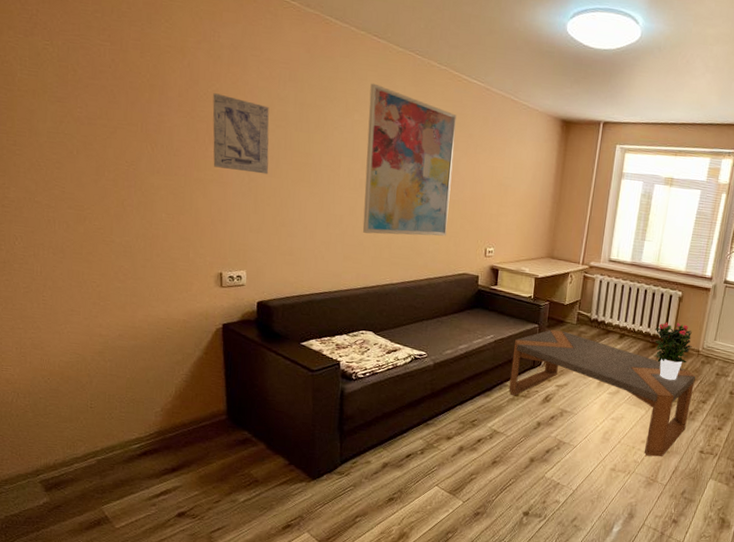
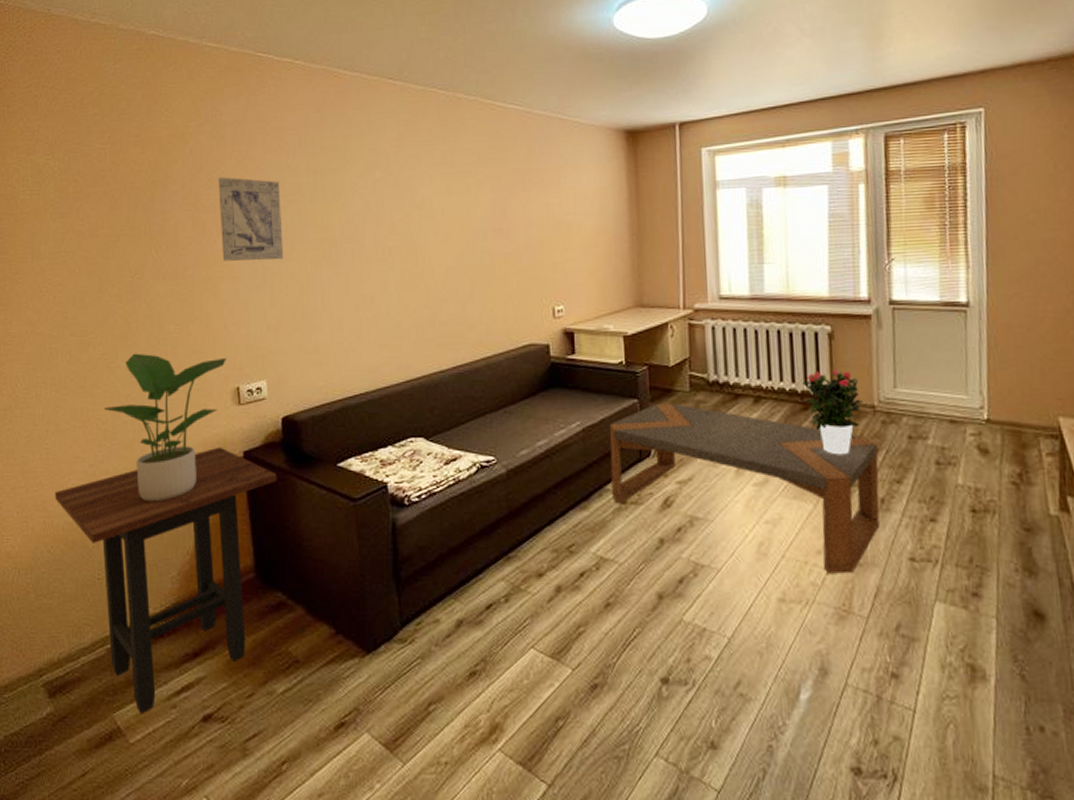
side table: none [51,317,250,509] -> present [54,447,277,715]
potted plant: none [99,232,212,354] -> present [104,353,226,502]
wall art: present [362,83,457,236] -> none [390,131,501,312]

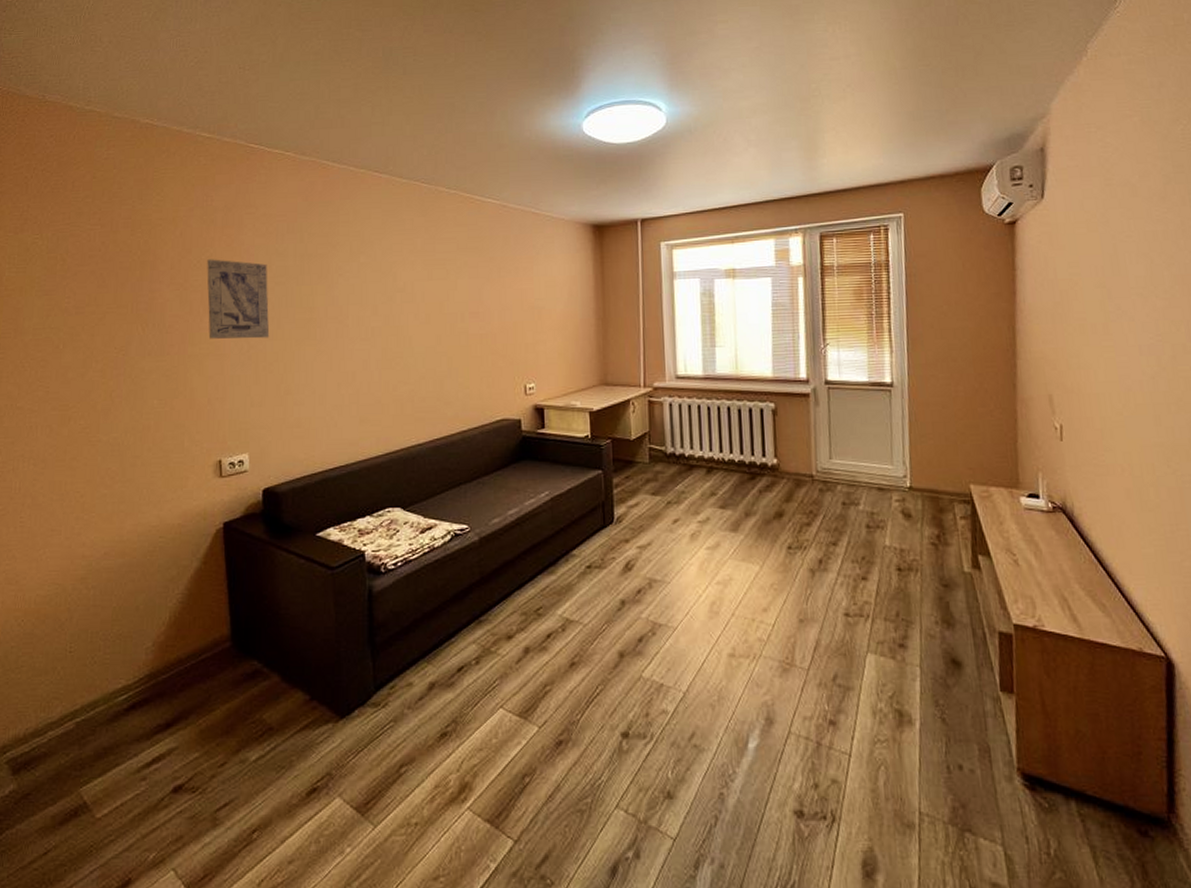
side table: present [54,447,277,715] -> none [27,518,256,788]
potted plant: present [104,353,226,502] -> none [83,427,209,574]
coffee table: present [609,403,880,574] -> none [575,474,818,630]
potted flower: present [802,369,863,455] -> none [750,442,802,521]

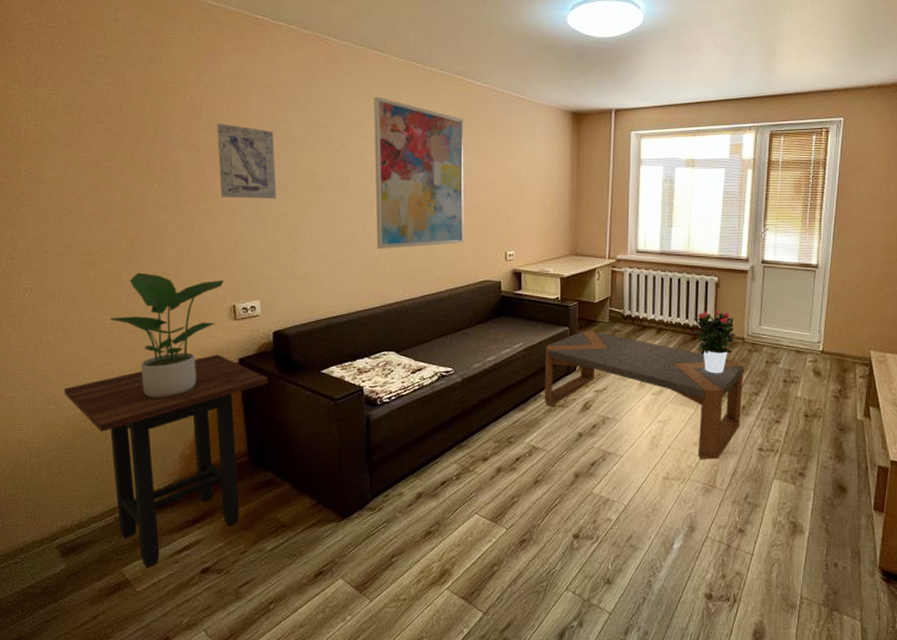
side table: none [27,518,256,788] -> present [63,354,268,569]
potted plant: none [83,427,209,574] -> present [110,272,224,398]
wall art: none [375,220,476,388] -> present [374,96,464,249]
coffee table: none [575,474,818,630] -> present [544,331,744,460]
potted flower: none [750,442,802,521] -> present [694,310,736,374]

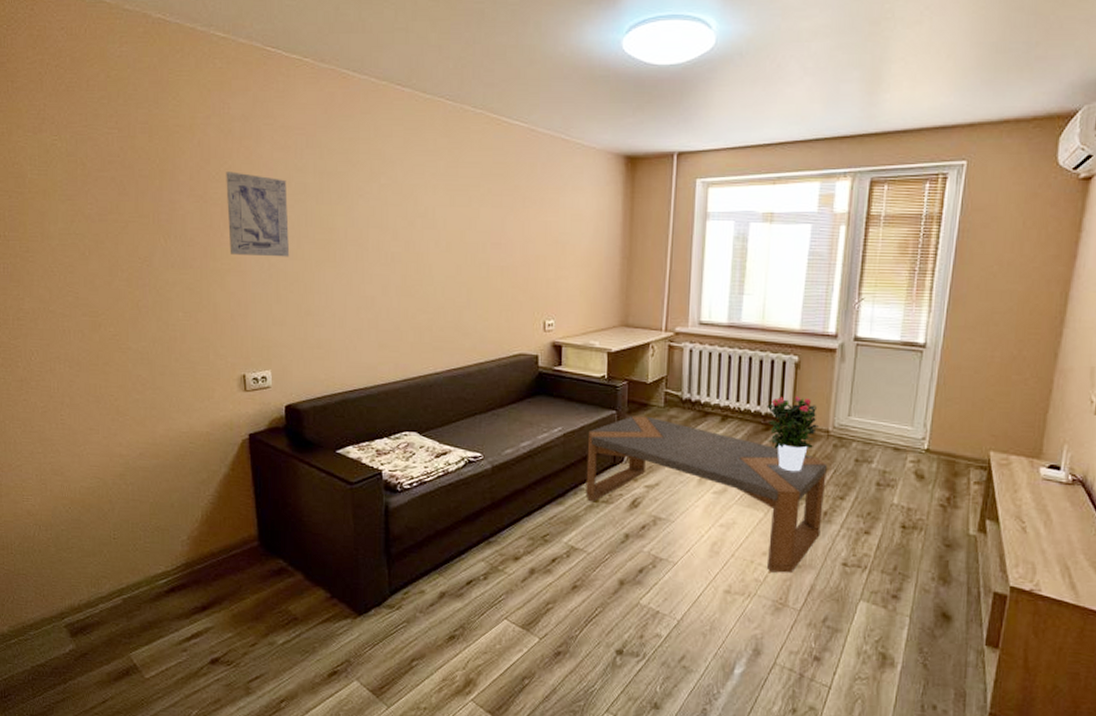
side table: present [63,354,268,569] -> none [70,428,280,655]
potted plant: present [110,272,224,398] -> none [117,336,233,474]
wall art: present [374,96,464,249] -> none [396,139,499,315]

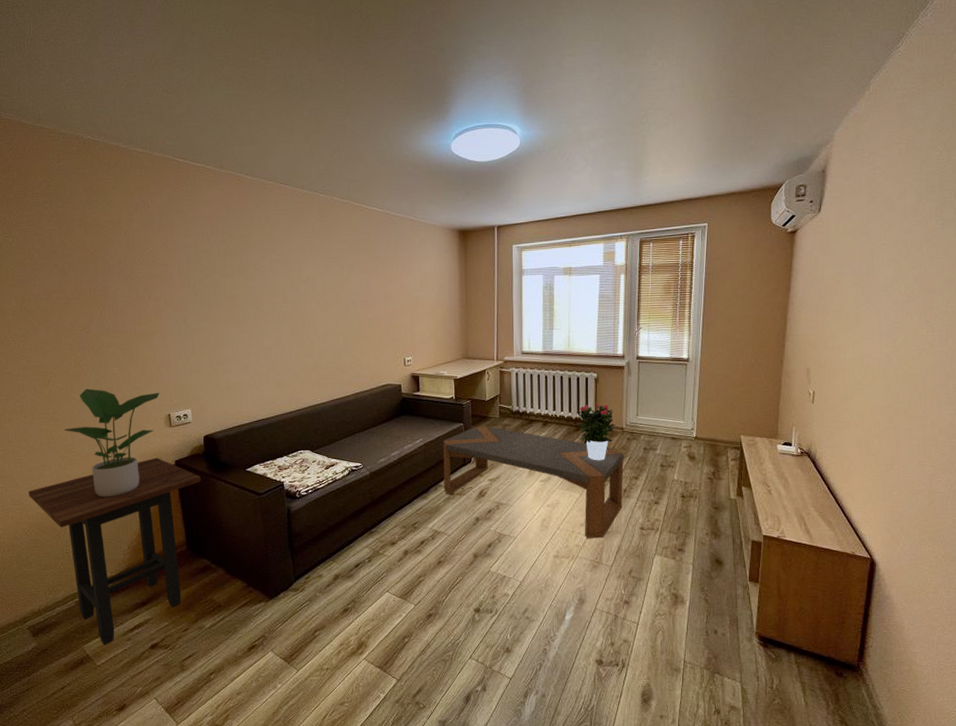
side table: none [70,428,280,655] -> present [28,457,201,646]
potted plant: none [117,336,233,474] -> present [64,388,159,497]
wall art: present [226,171,290,257] -> none [148,255,202,320]

